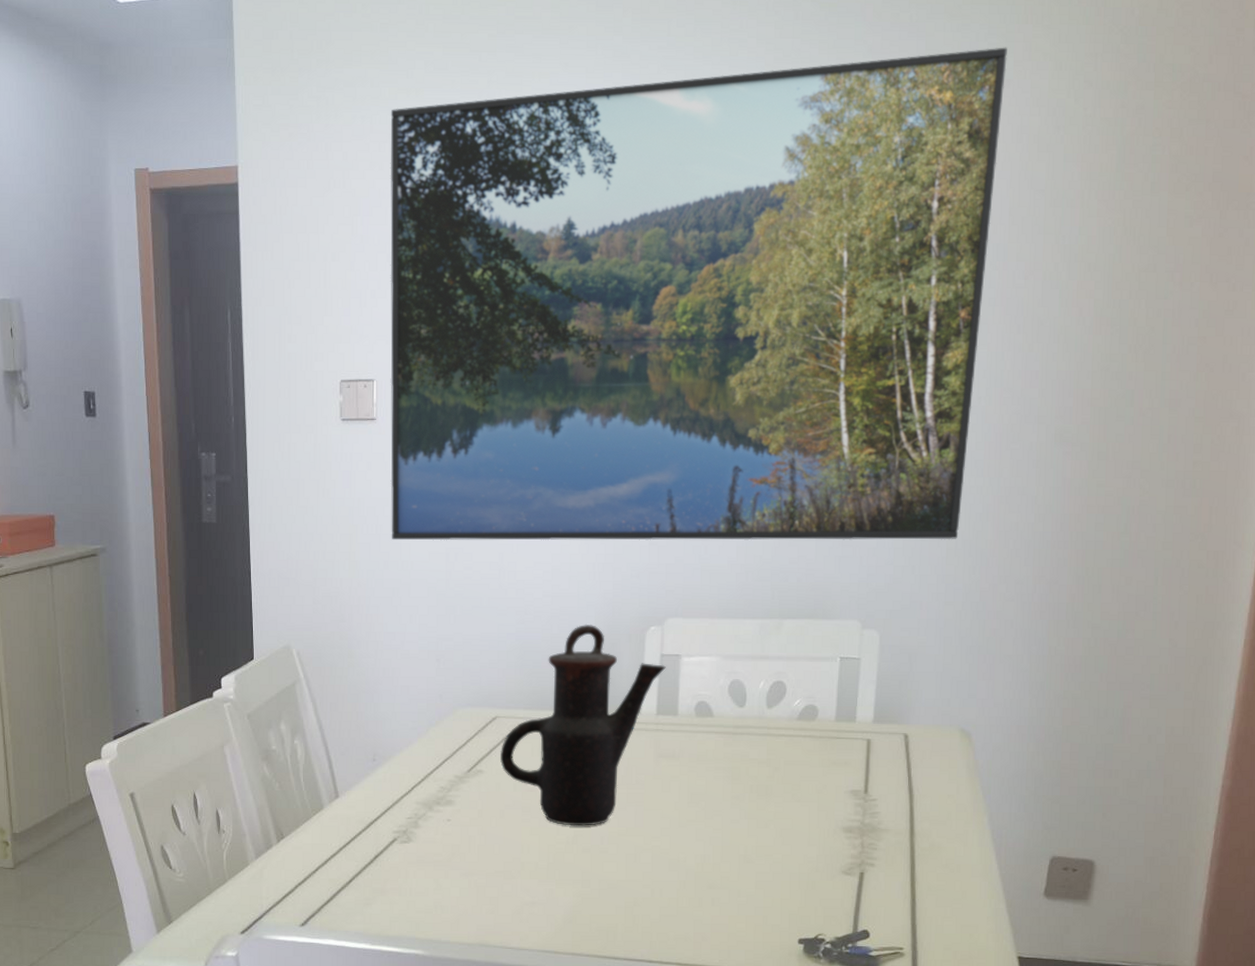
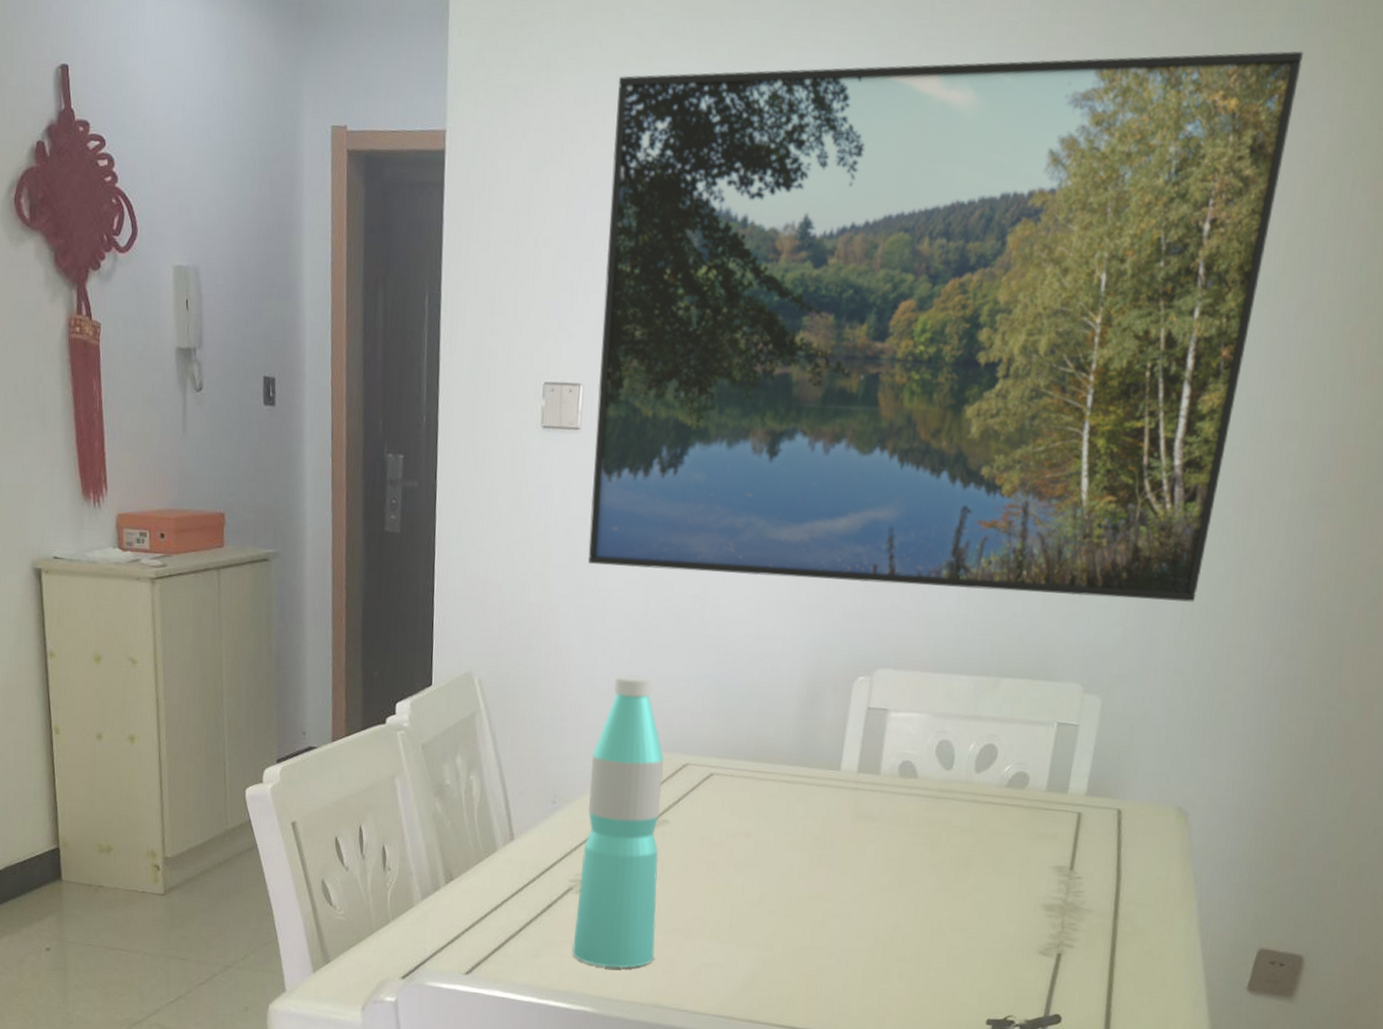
water bottle: none [400,639,479,912] -> present [572,675,664,969]
teapot: present [500,624,666,826] -> none [688,669,872,887]

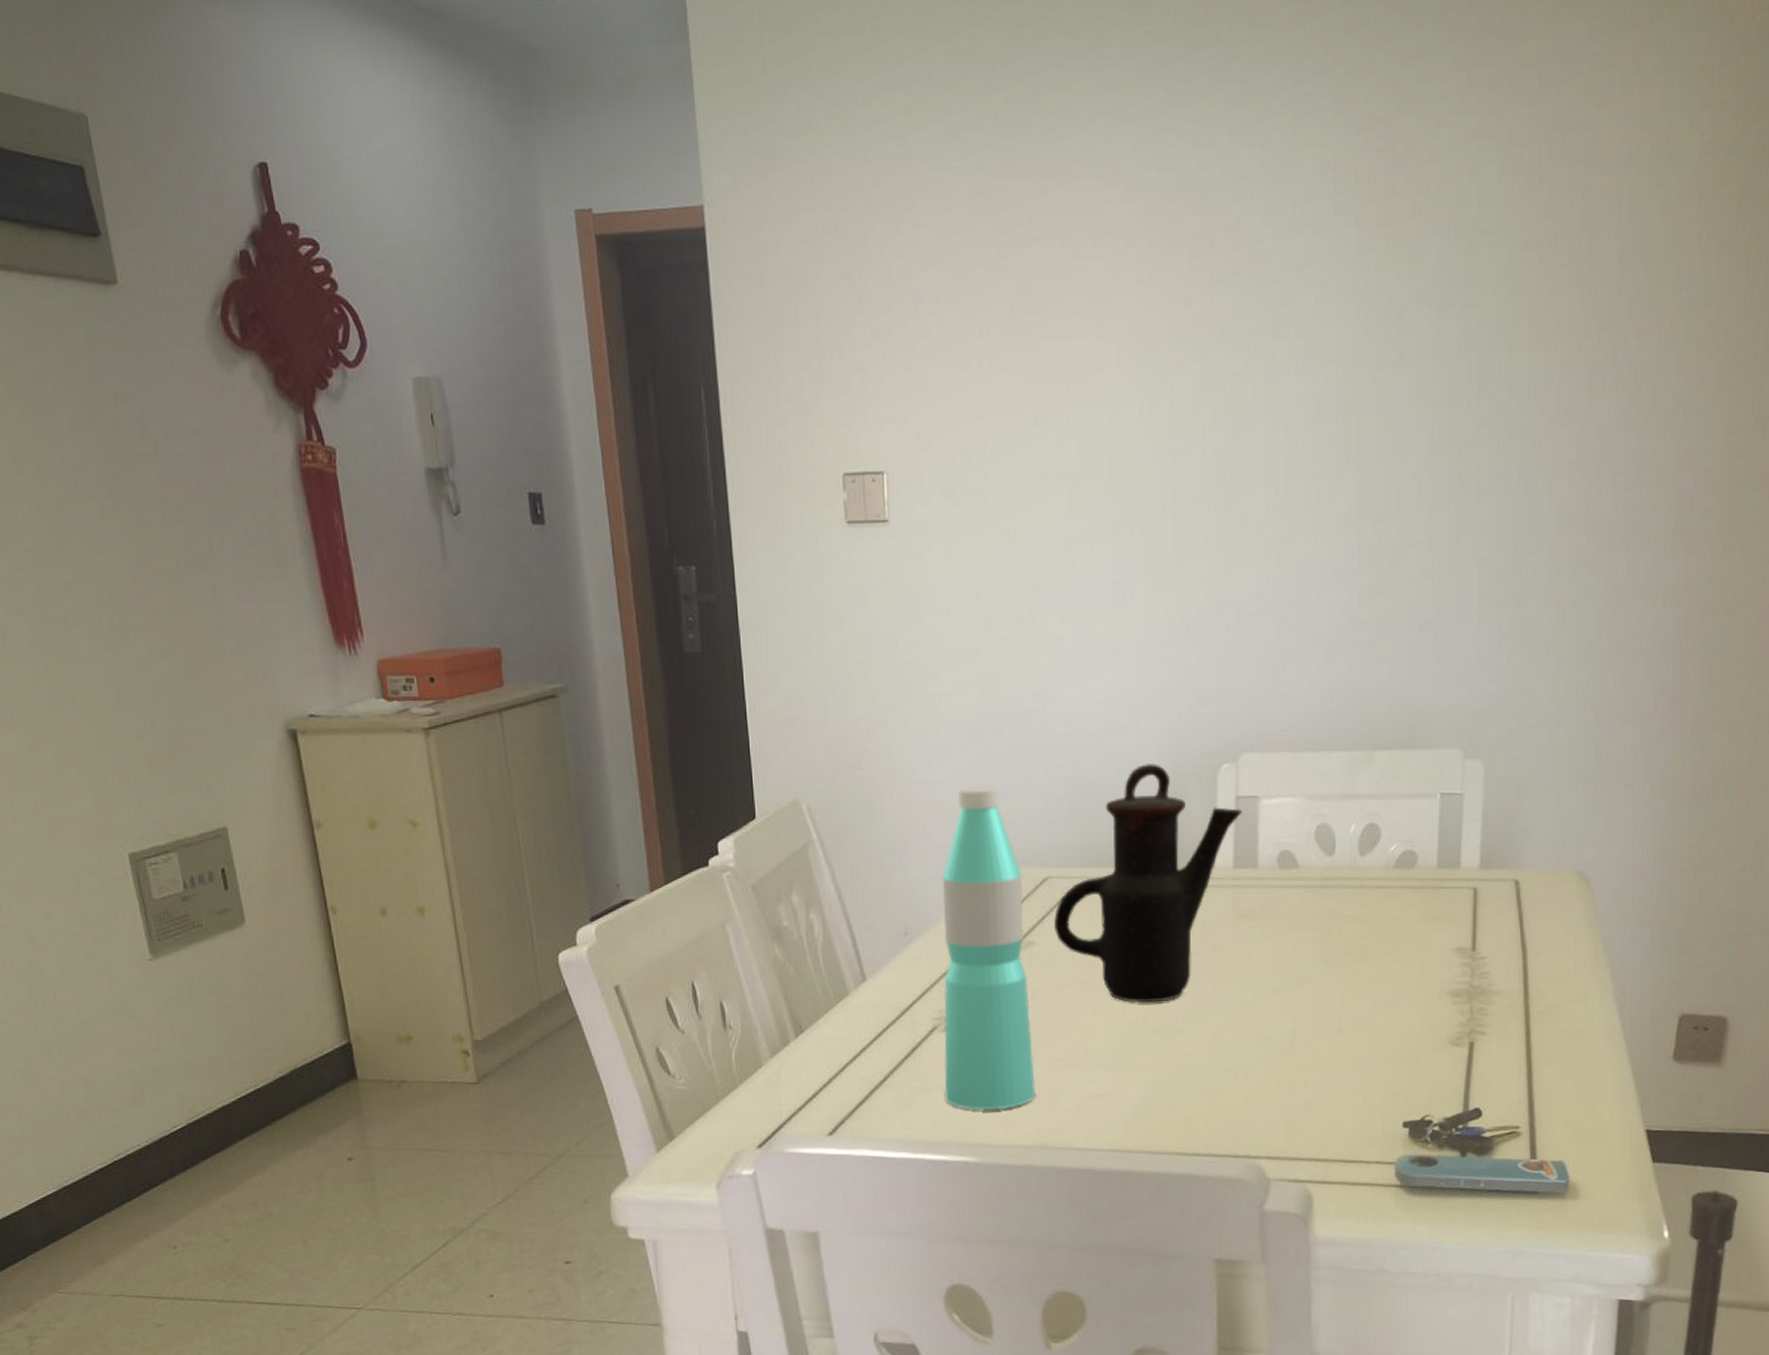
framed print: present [587,51,1303,603] -> none [888,58,1612,669]
teapot: none [688,669,872,887] -> present [1054,762,1242,1003]

